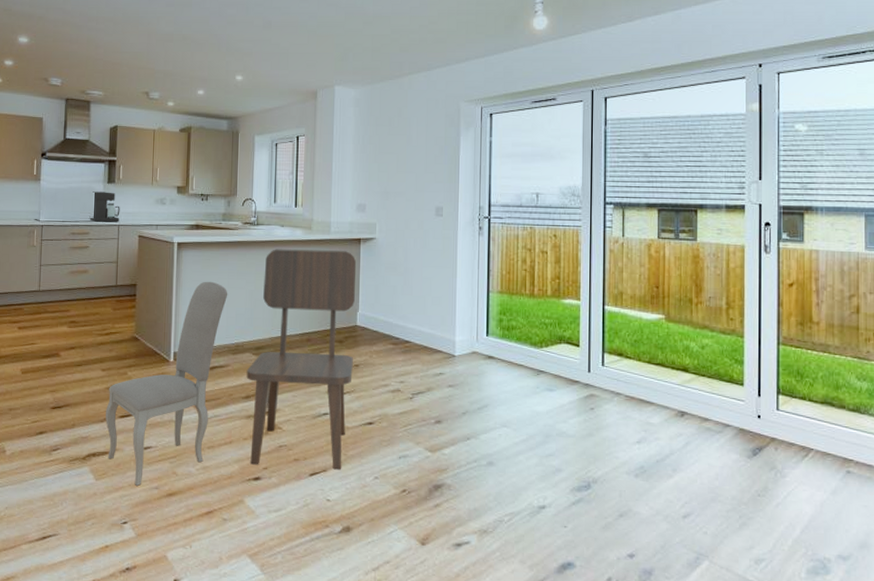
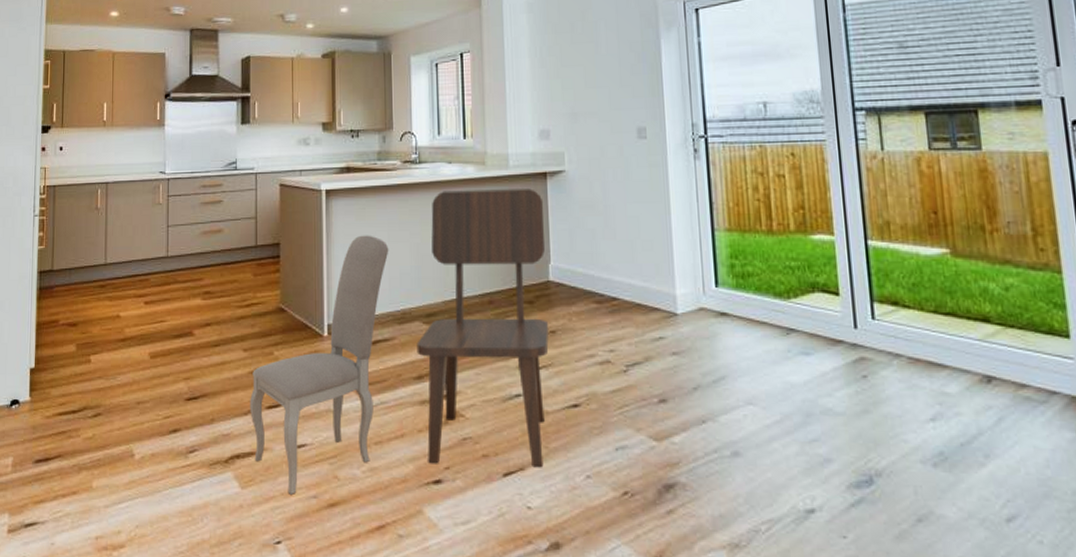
coffee maker: present [89,191,120,222] -> none [222,134,257,171]

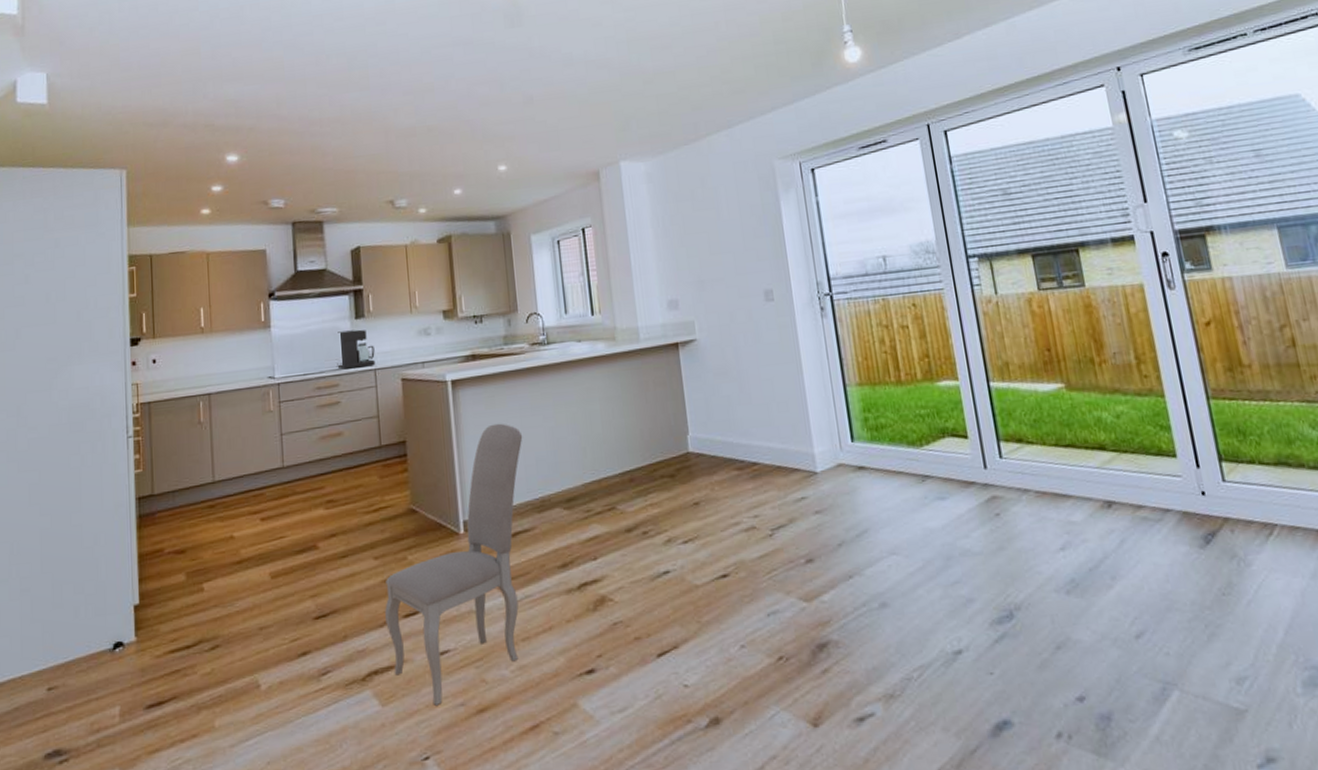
coffee maker: none [222,134,257,171] -> present [337,329,376,370]
dining chair: present [416,189,549,468] -> none [558,360,697,654]

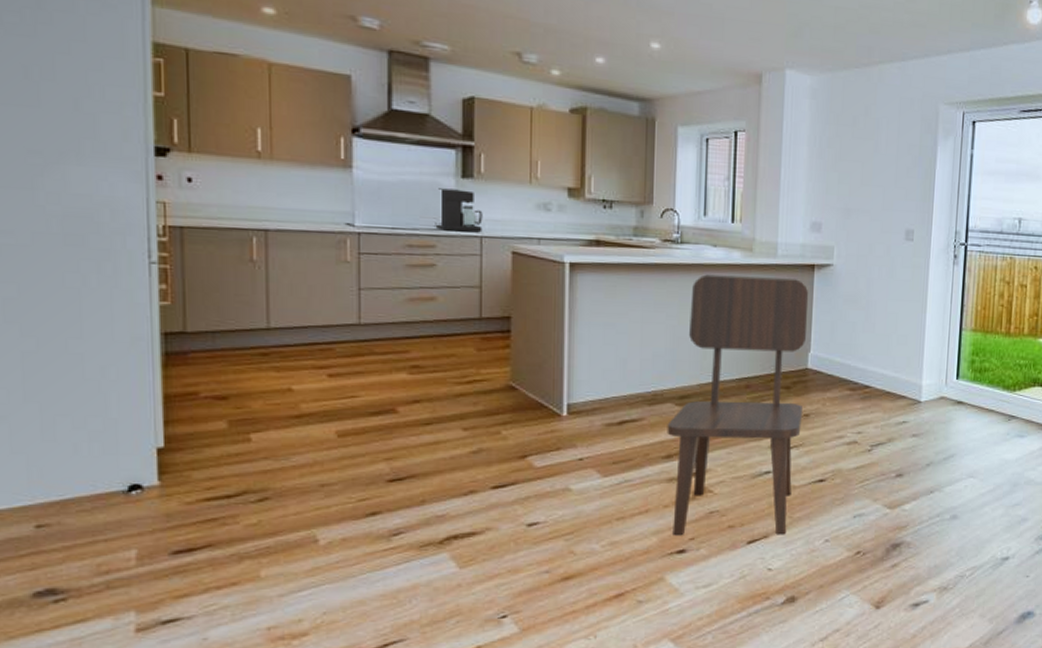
dining chair: present [385,423,523,705] -> none [471,313,642,571]
dining chair: none [558,360,697,654] -> present [667,274,809,536]

